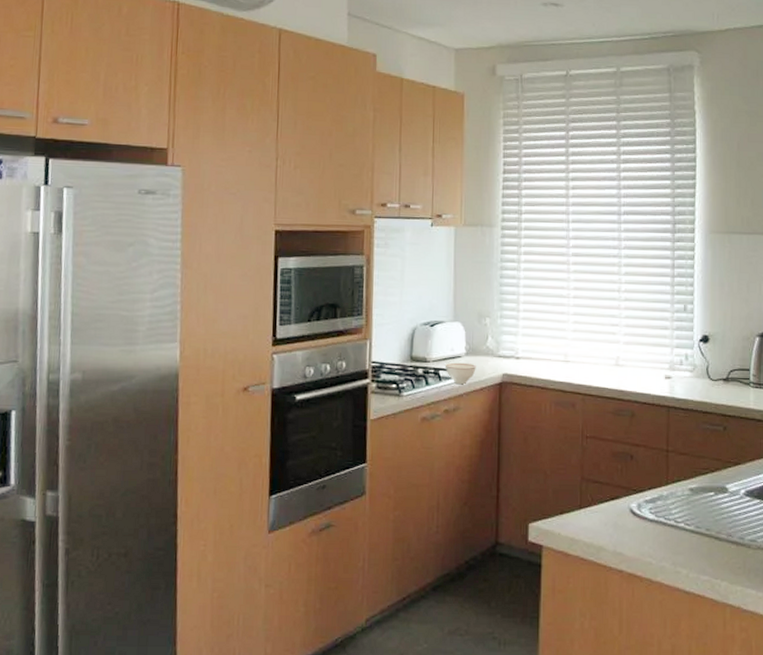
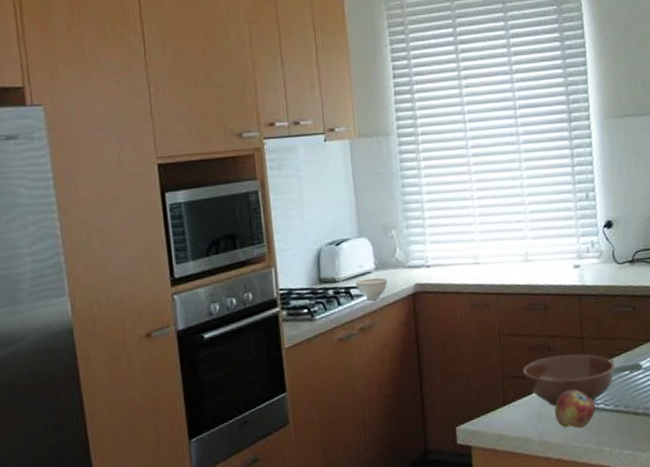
bowl: none [603,465,699,519] -> present [522,354,615,406]
fruit: none [632,503,675,544] -> present [555,390,596,428]

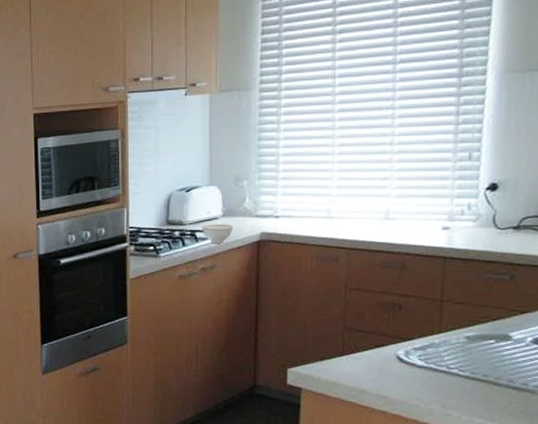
bowl: present [522,354,615,406] -> none [367,315,478,366]
fruit: present [555,390,596,428] -> none [398,351,448,389]

